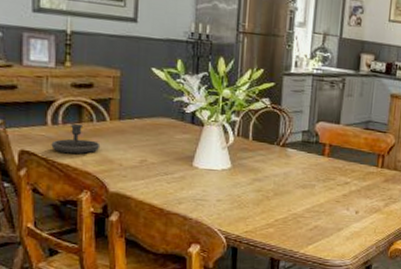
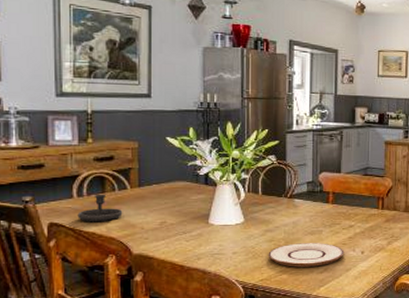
plate: none [254,196,337,223] -> present [268,243,344,267]

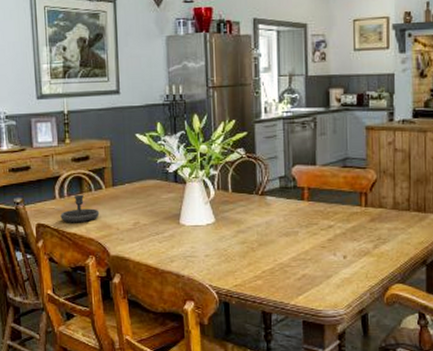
plate: present [268,243,344,267] -> none [241,245,324,273]

